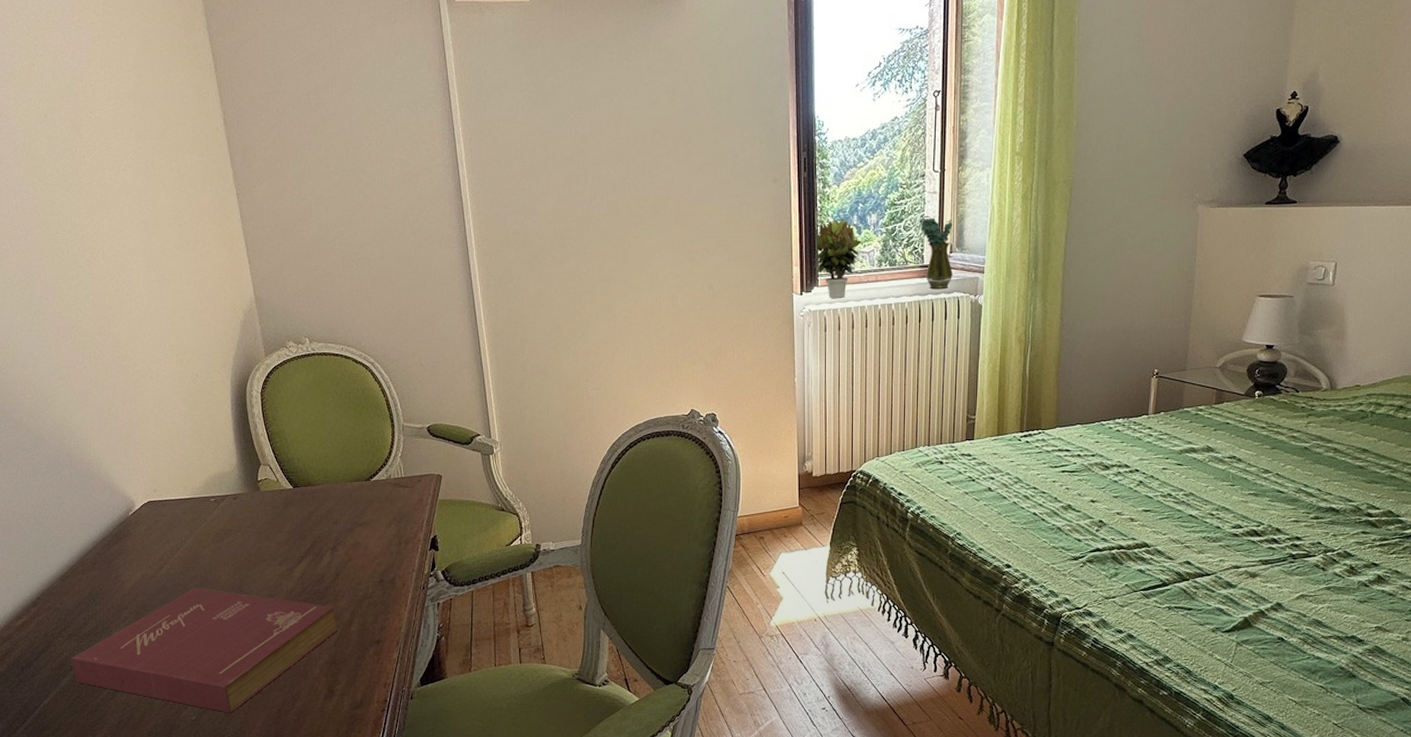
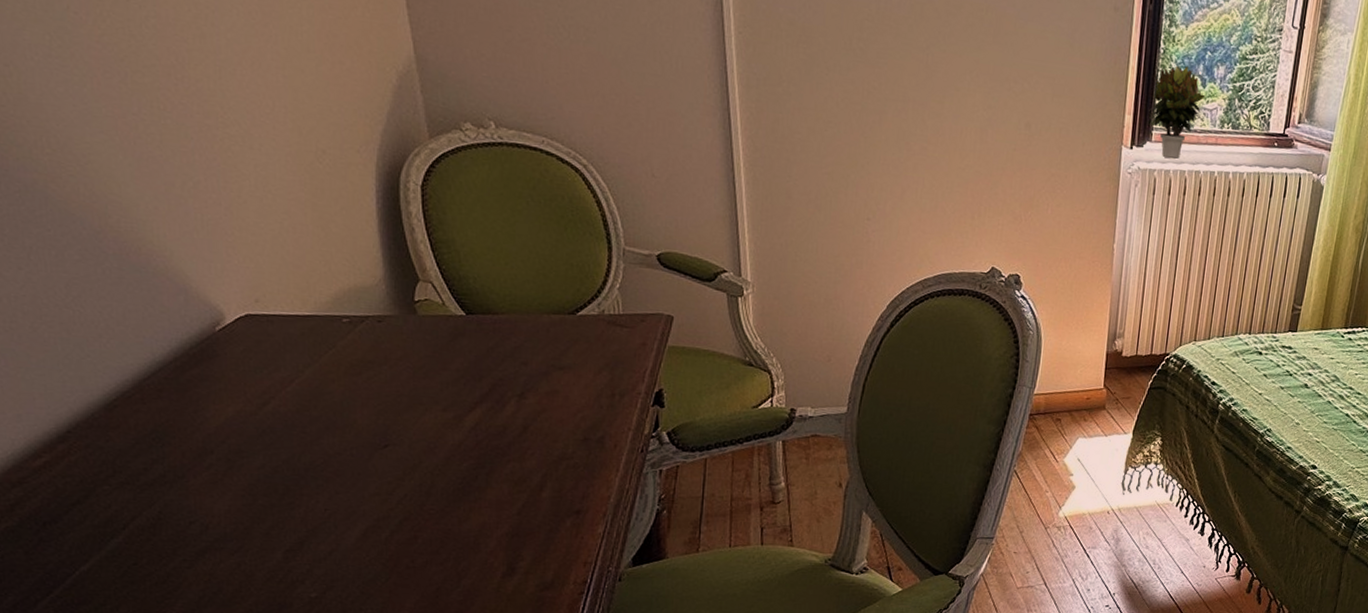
book: present [70,587,339,713] -> none [123,432,524,591]
vase: present [919,214,953,290] -> none [1269,74,1305,163]

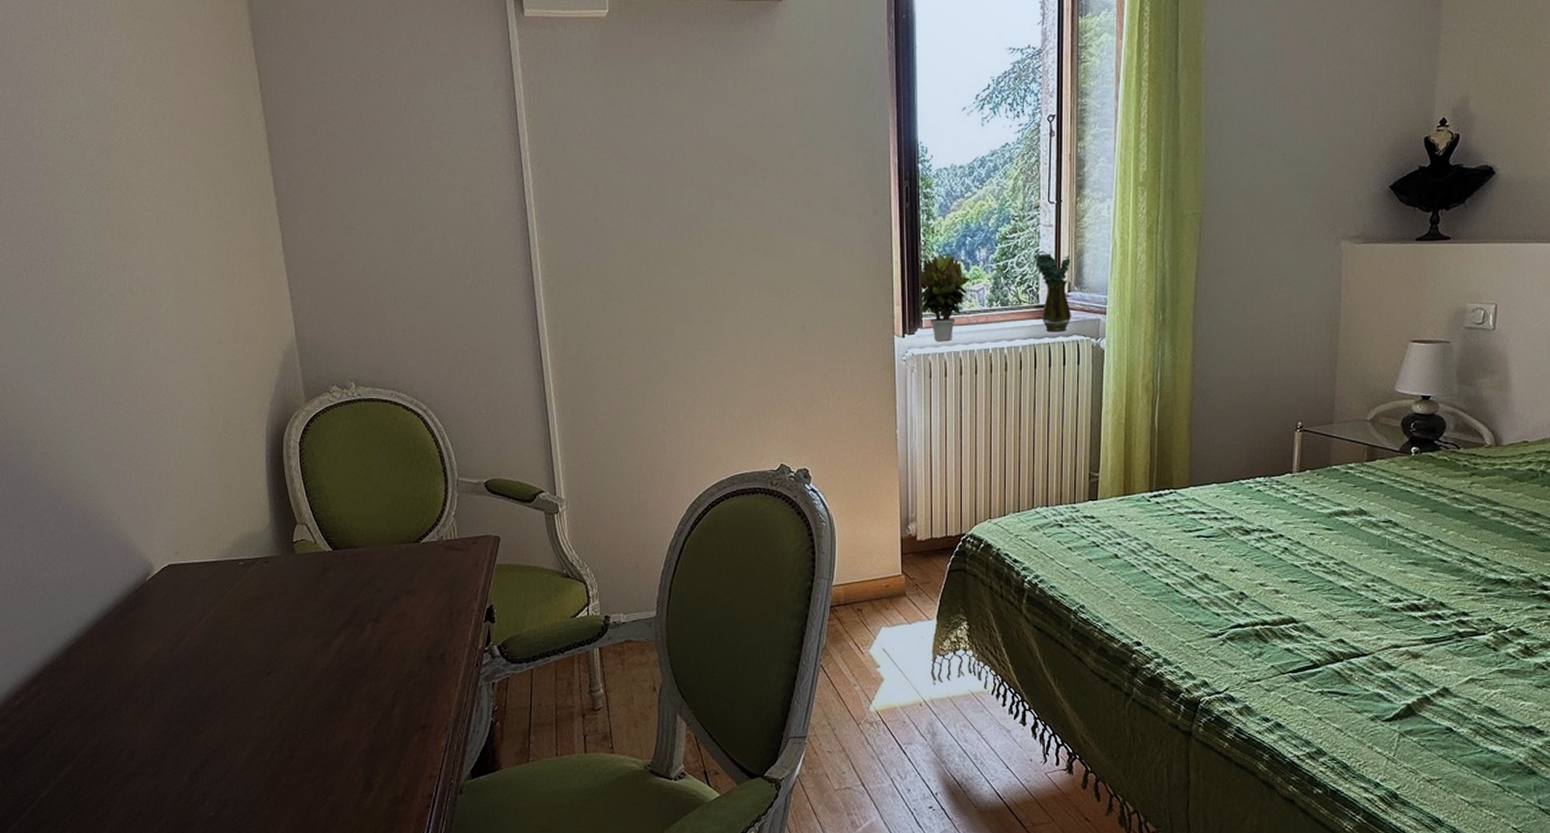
vase: none [1269,74,1305,163] -> present [1034,249,1071,332]

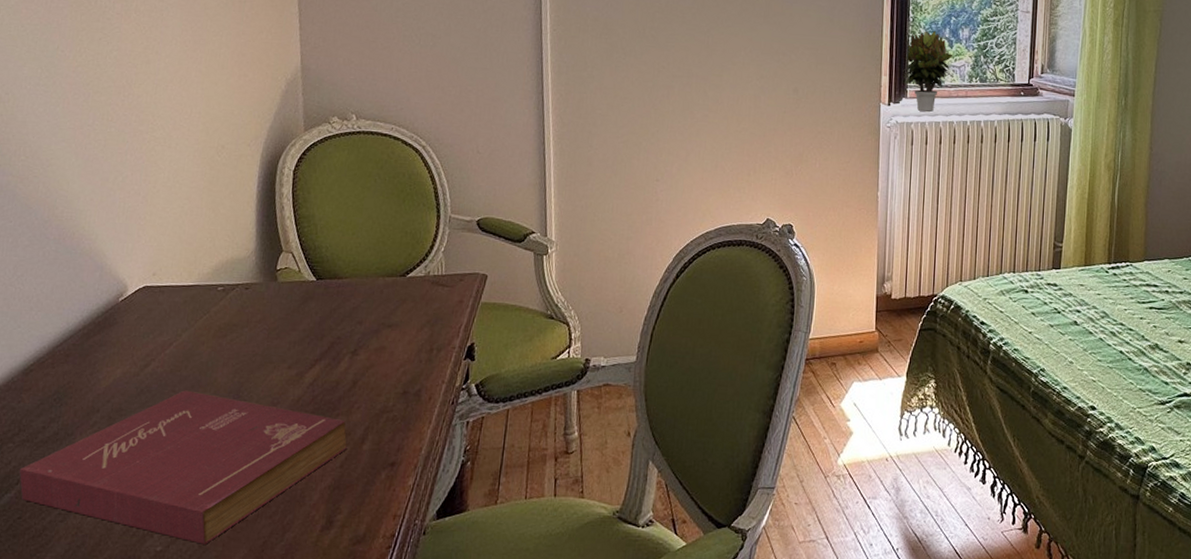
book: none [73,663,379,809] -> present [19,390,348,545]
vase: present [1034,249,1071,332] -> none [1011,32,1045,110]

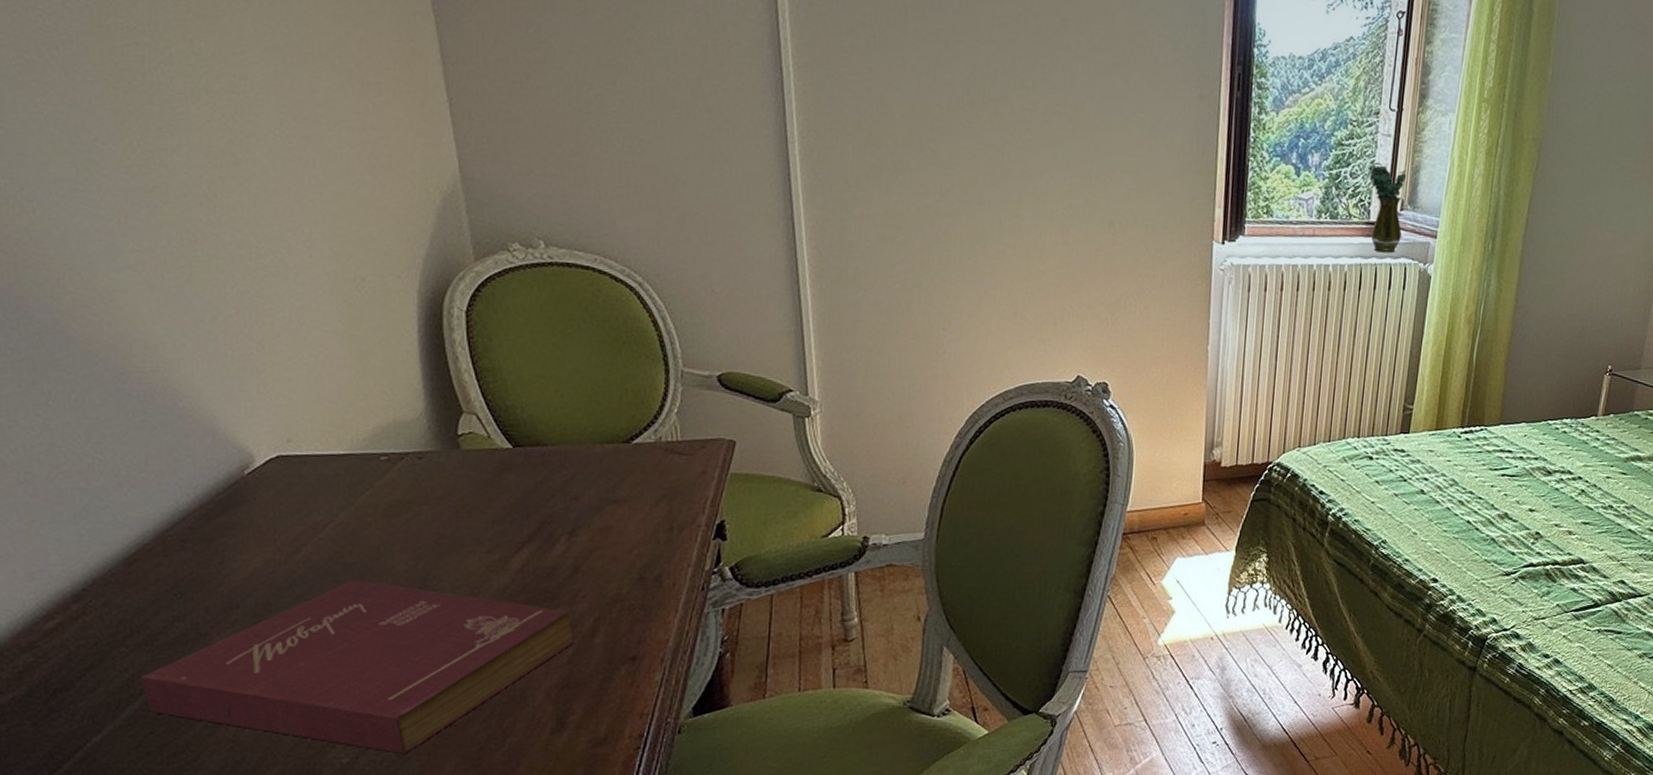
potted plant: present [902,30,953,112] -> none [1239,154,1300,253]
vase: none [1011,32,1045,110] -> present [1368,159,1407,253]

